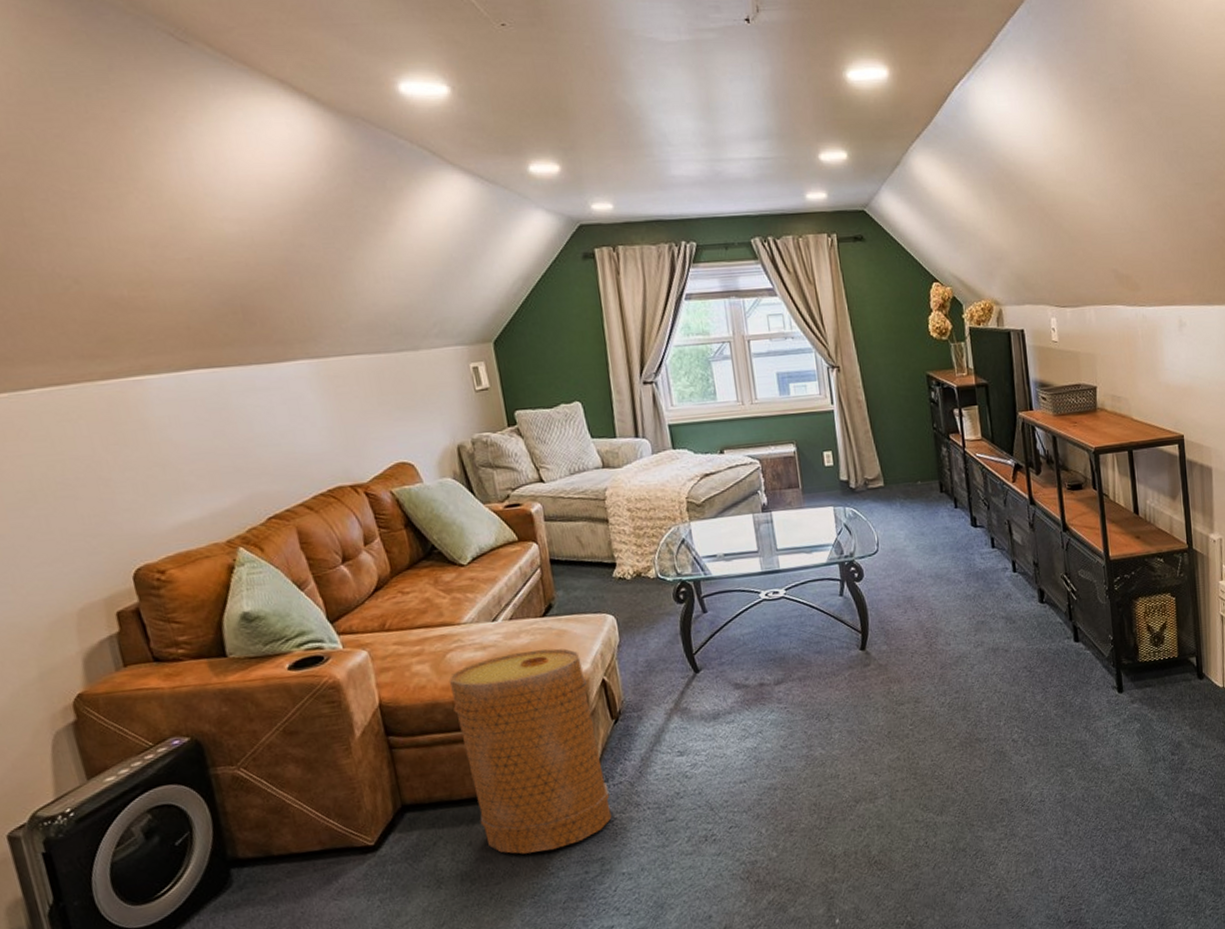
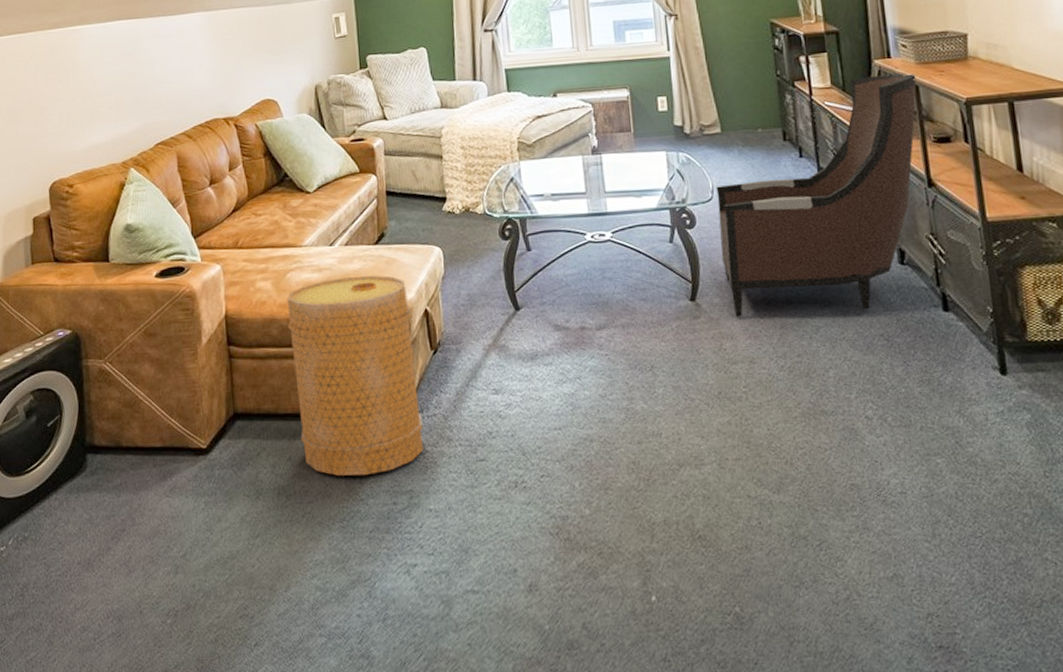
armchair: none [881,424,1054,662] -> present [716,73,916,317]

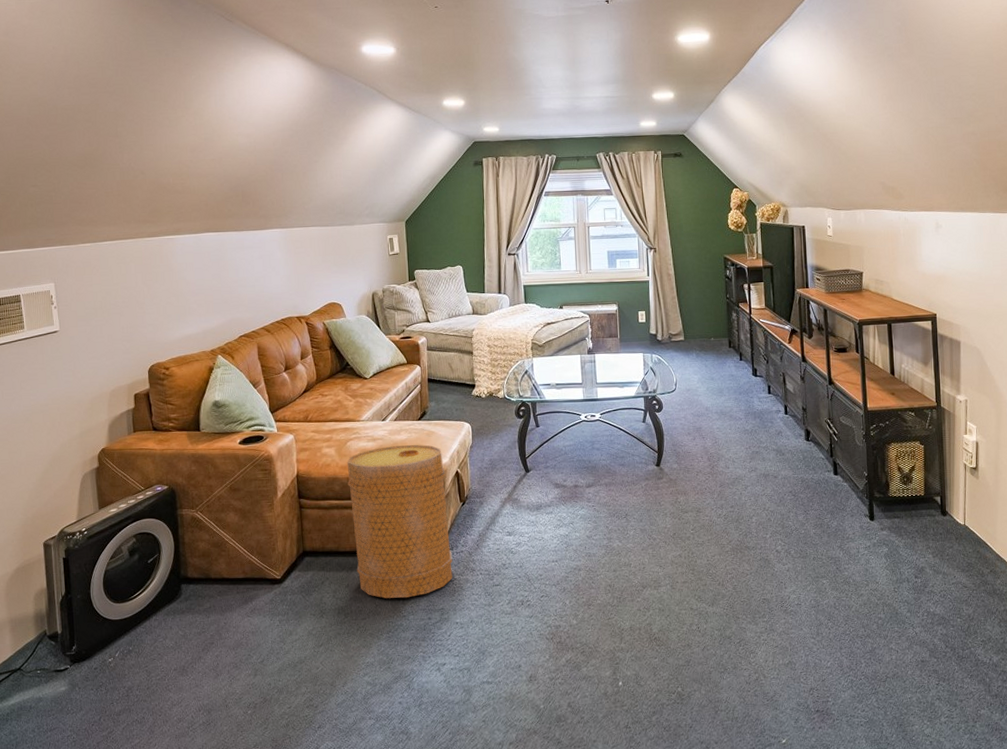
armchair: present [716,73,916,317] -> none [679,299,825,478]

